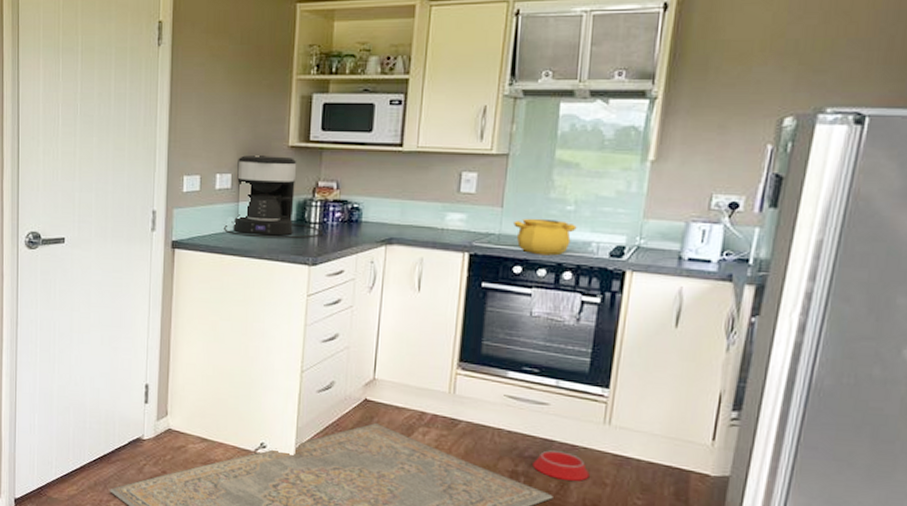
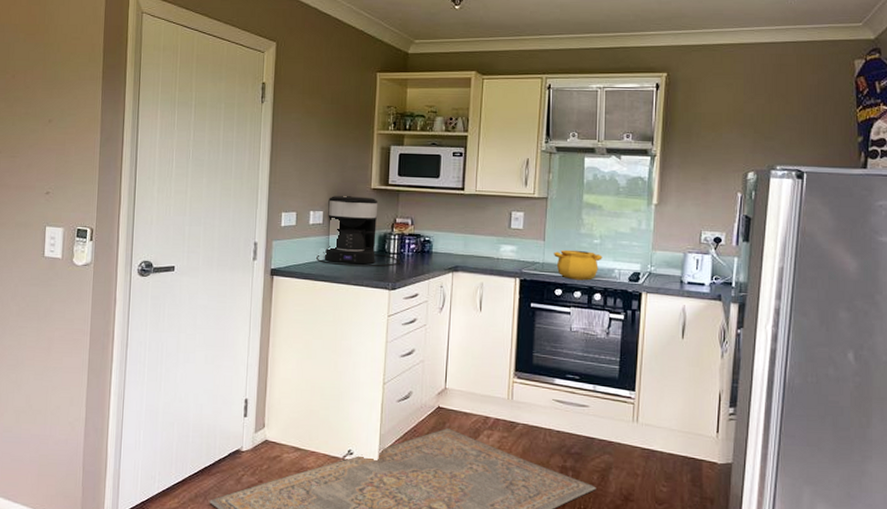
pet bowl: present [533,450,590,481] -> none [578,447,624,473]

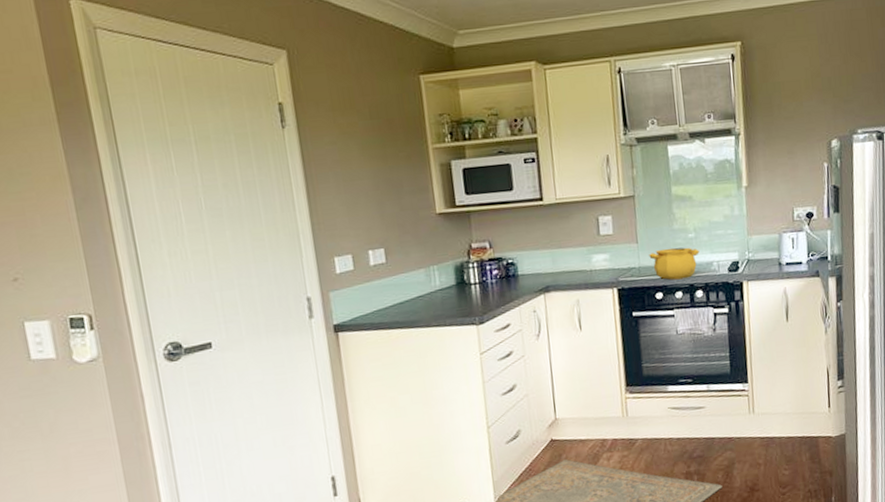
coffee maker: present [316,196,400,267] -> none [386,224,484,309]

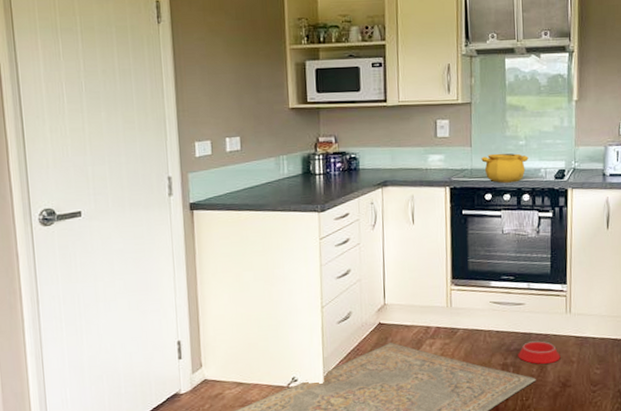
pet bowl: none [701,445,747,470] -> present [518,341,561,364]

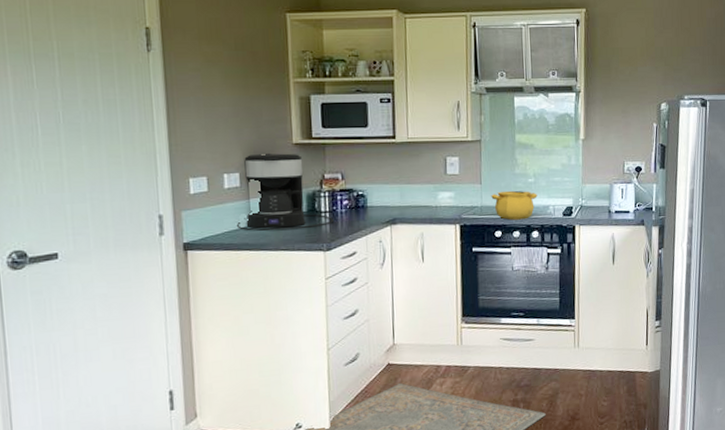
coffee maker: none [238,117,327,193] -> present [237,153,333,232]
pet bowl: present [518,341,561,364] -> none [528,375,569,399]

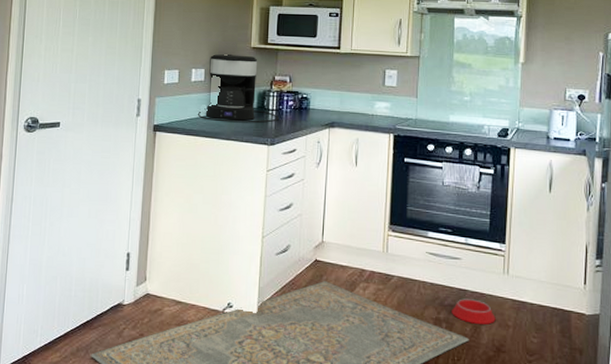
cooking pot: present [491,190,538,221] -> none [426,106,473,136]
pet bowl: none [528,375,569,399] -> present [452,298,496,325]

